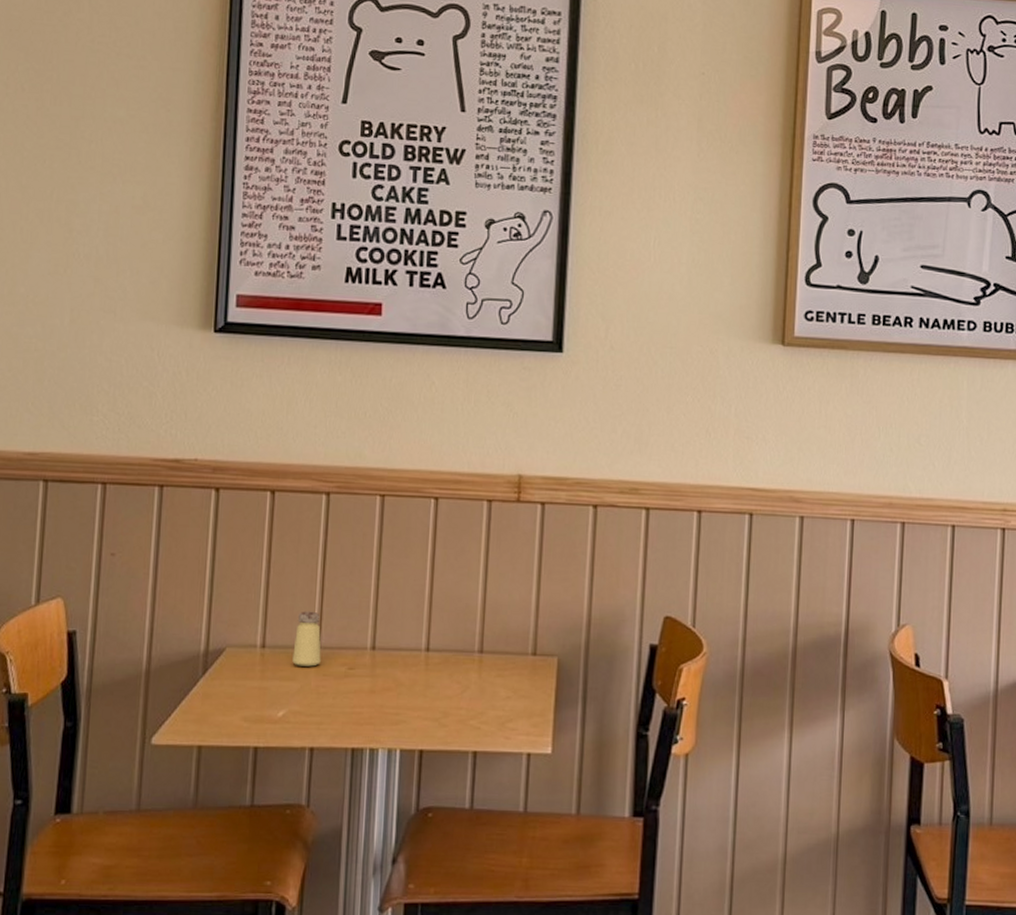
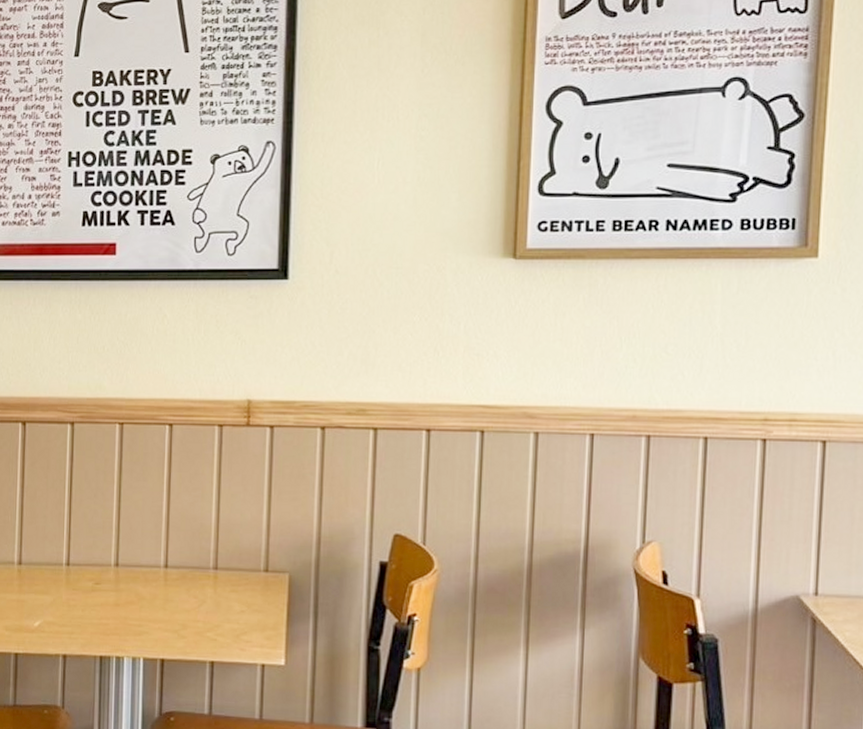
saltshaker: present [292,611,321,667] -> none [45,531,71,582]

